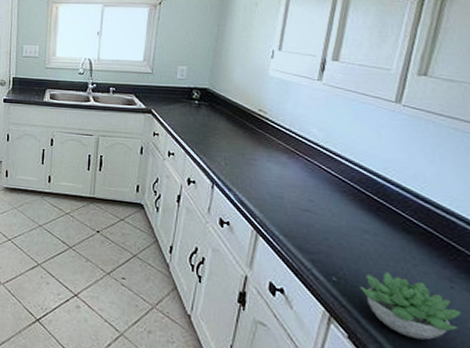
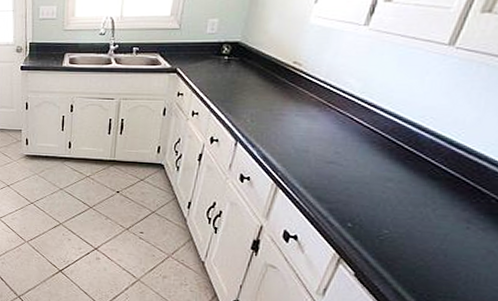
succulent plant: present [360,272,461,340] -> none [374,217,471,275]

